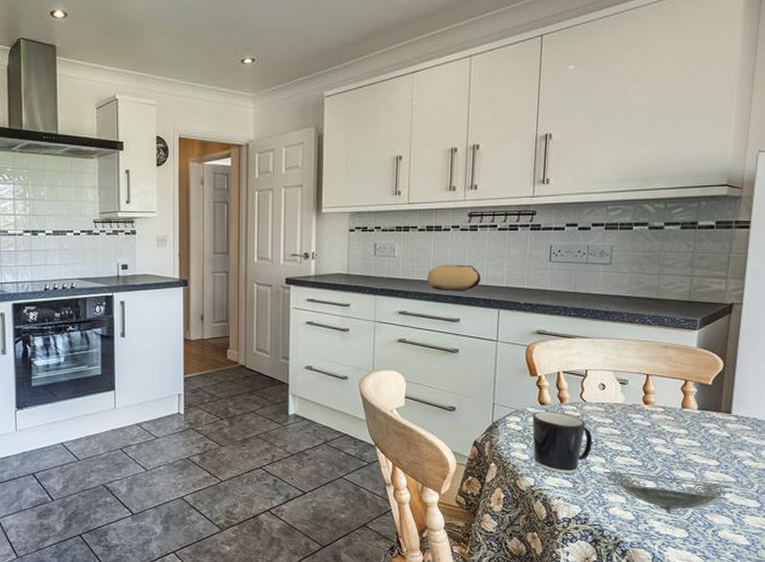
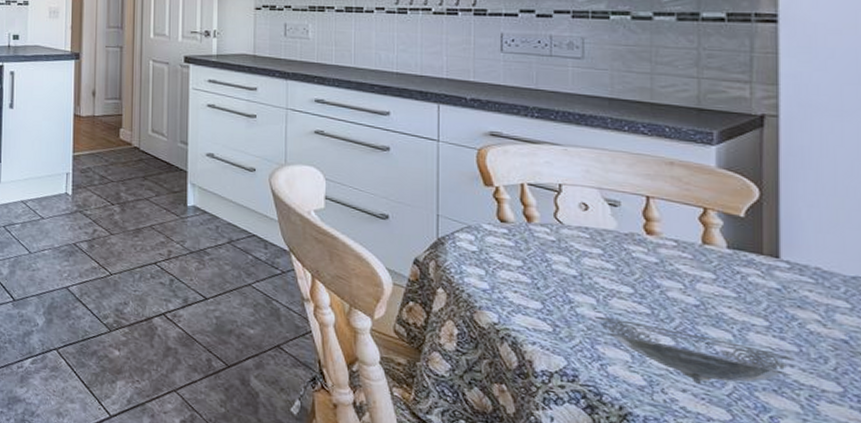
bread loaf: present [427,264,480,290] -> none [348,50,413,80]
mug: present [532,411,593,474] -> none [490,229,576,314]

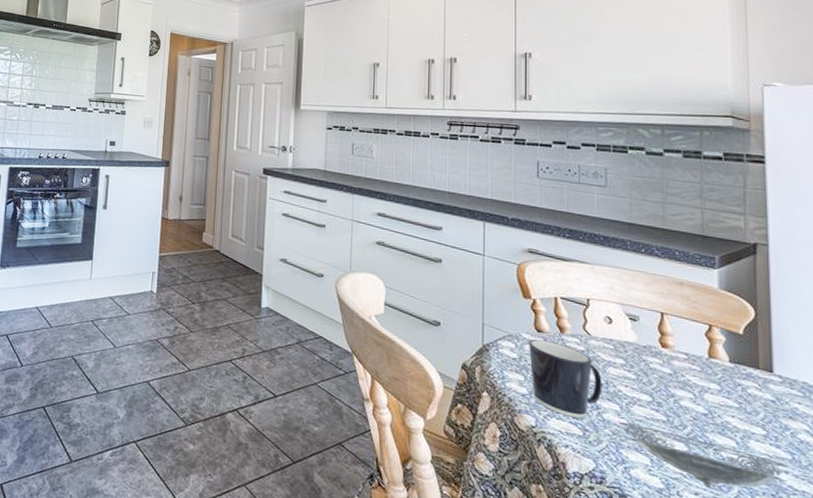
mug: none [490,229,576,314] -> present [529,339,602,419]

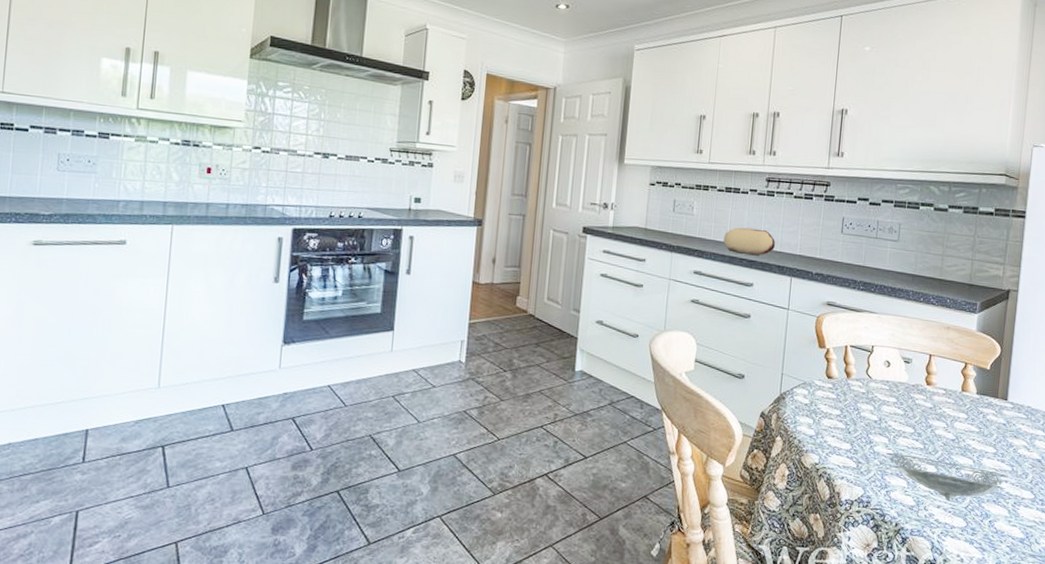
bread loaf: none [406,170,463,199] -> present [723,227,775,255]
mug: present [529,339,602,419] -> none [819,385,877,453]

